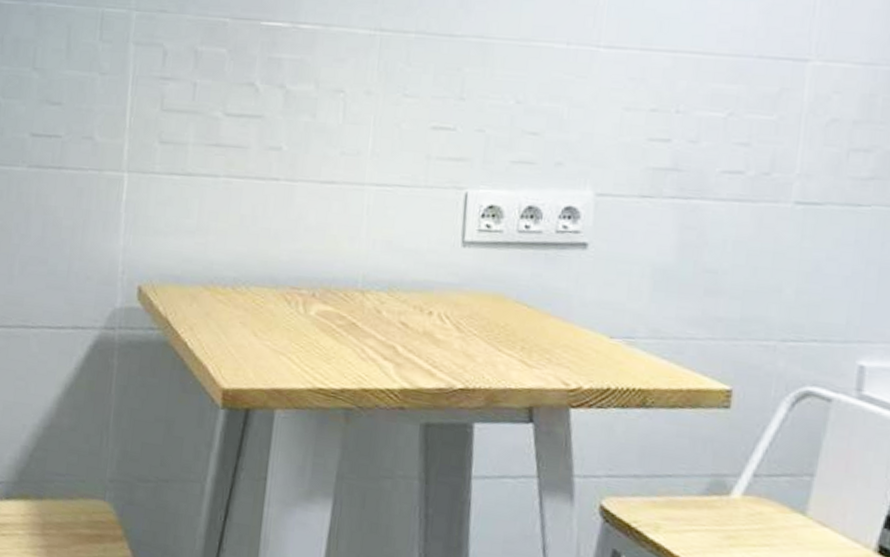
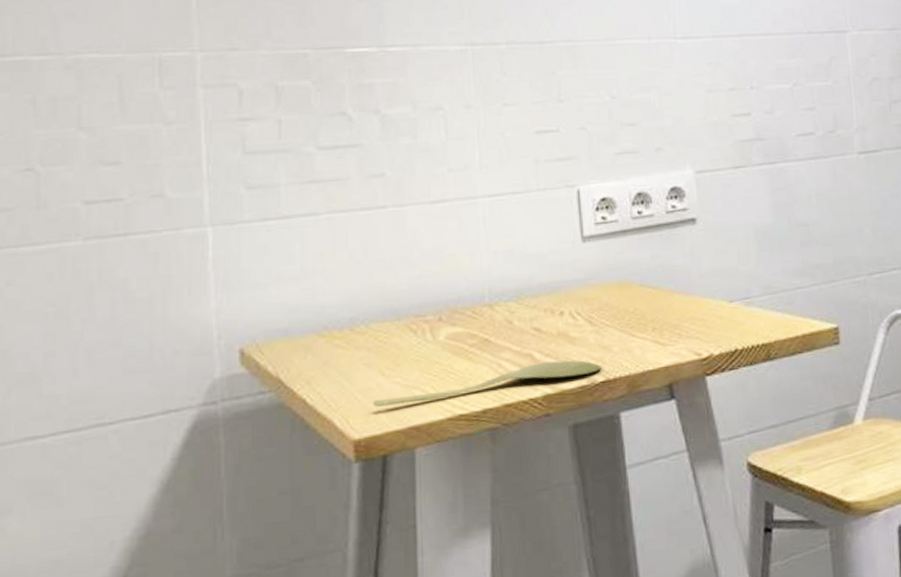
spoon: none [243,356,462,379] -> present [373,360,601,407]

